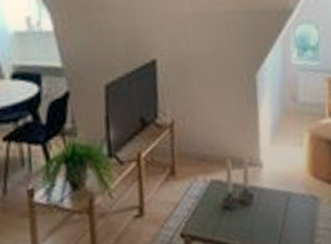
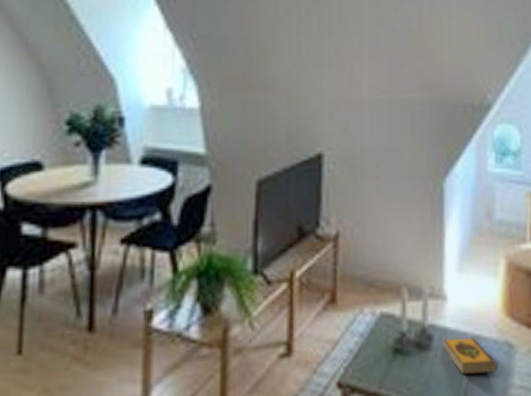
hardback book: none [262,193,307,223] -> present [443,337,499,376]

